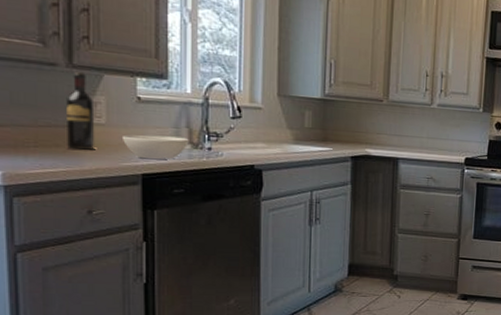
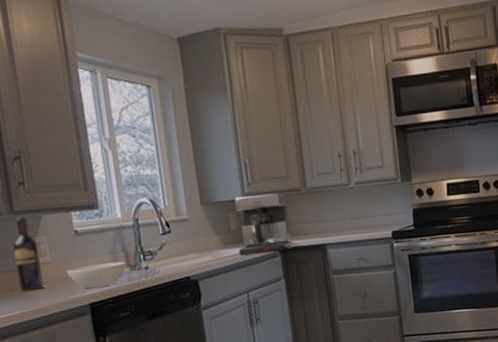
coffee maker: none [309,95,367,158] -> present [234,192,293,256]

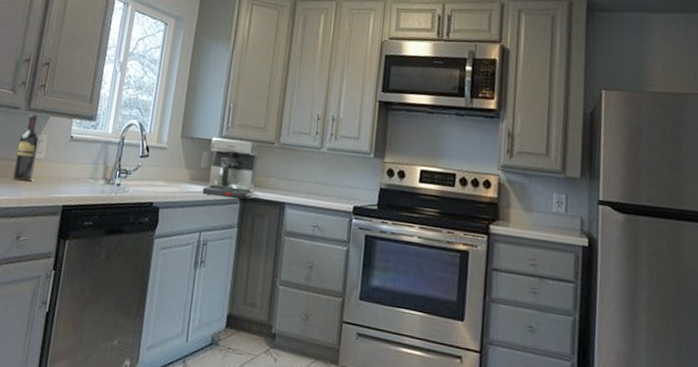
soup bowl: present [66,261,127,289] -> none [53,169,104,193]

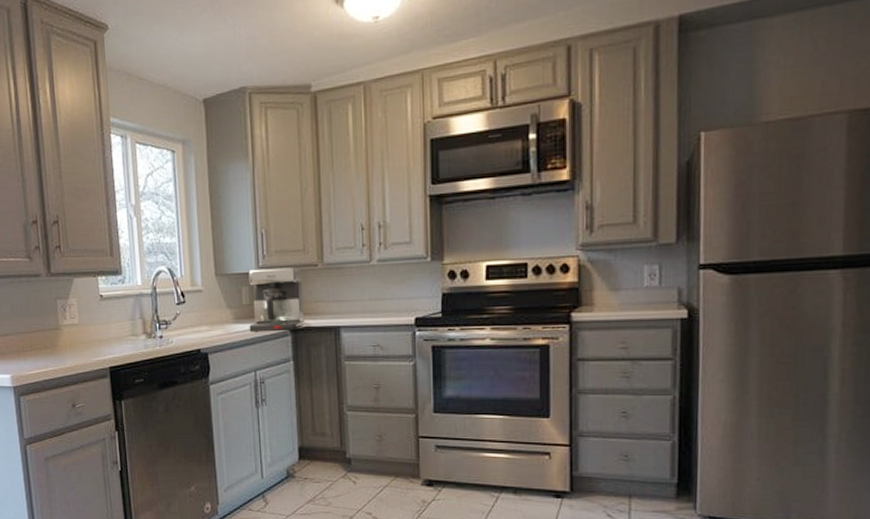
wine bottle: present [13,114,40,182] -> none [49,279,73,349]

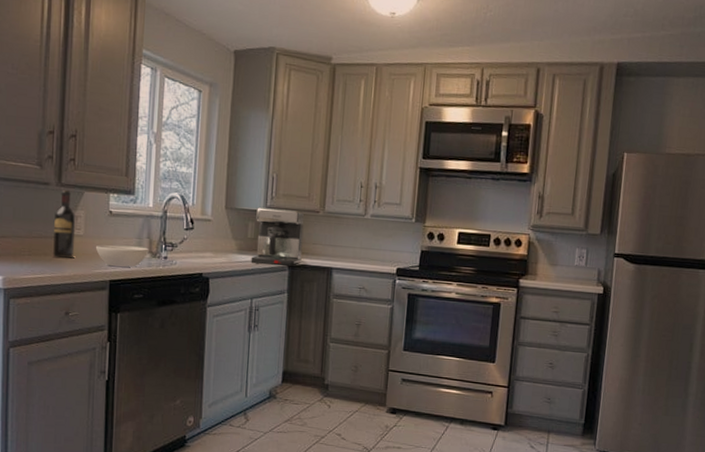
wine bottle: none [49,279,73,349] -> present [53,190,76,258]
soup bowl: none [91,328,144,353] -> present [95,245,149,268]

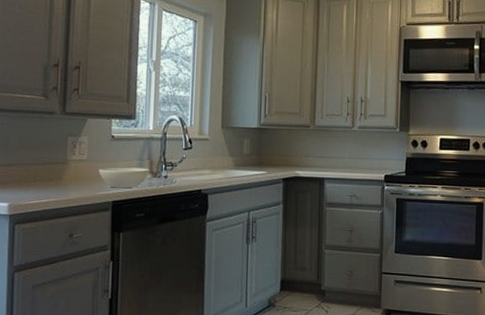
wine bottle: present [53,190,76,258] -> none [57,118,80,182]
coffee maker: present [251,207,305,267] -> none [247,125,297,179]

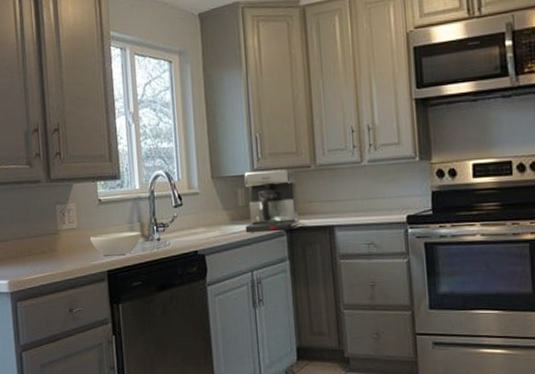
coffee maker: none [247,125,297,179] -> present [244,169,299,233]

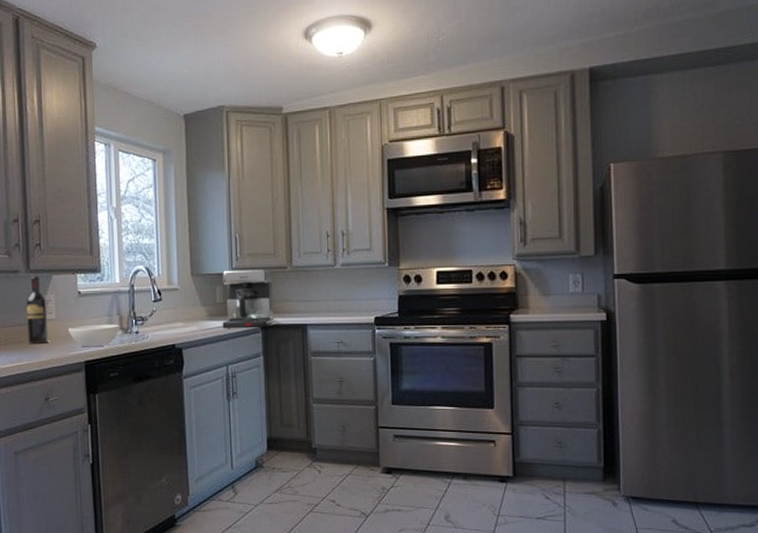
wine bottle: none [48,185,71,254] -> present [26,276,49,344]

